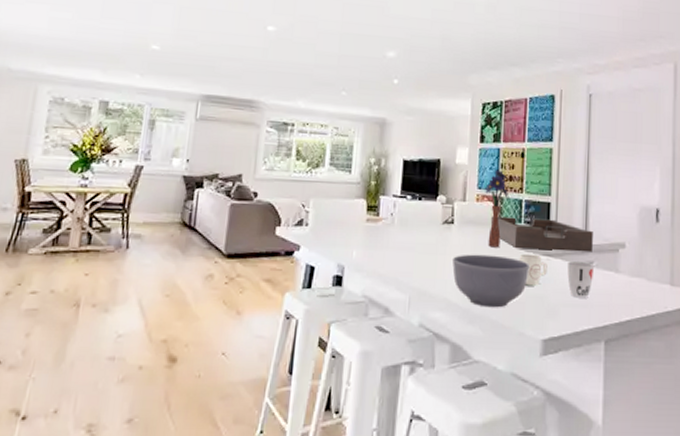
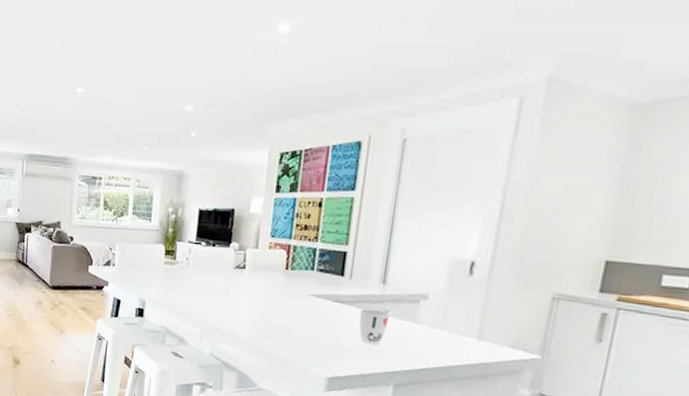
bowl: present [452,254,530,308] -> none [242,296,320,346]
flower arrangement: present [484,169,508,248] -> none [277,219,302,293]
tray: present [490,216,593,253] -> none [282,263,392,302]
mug: present [519,253,548,286] -> none [309,299,339,330]

